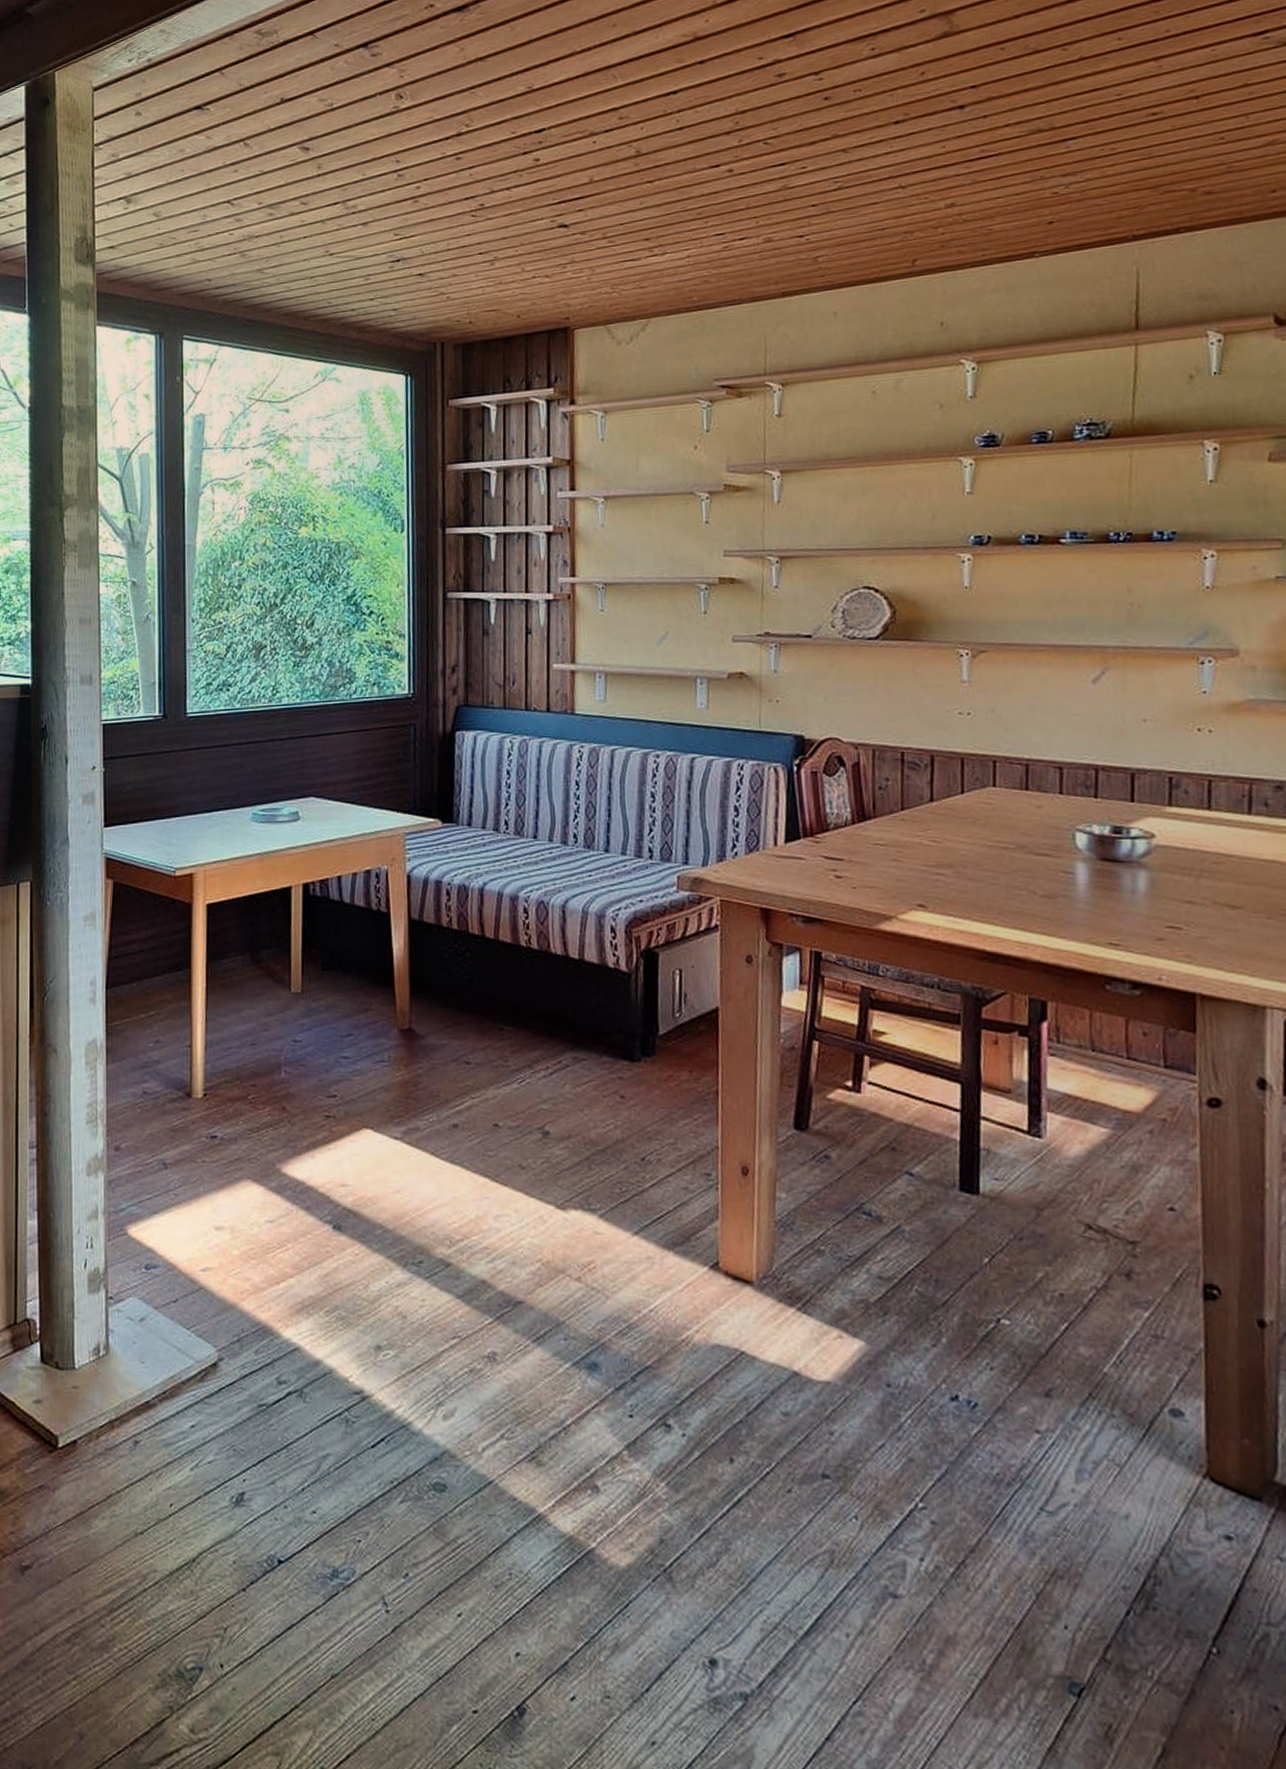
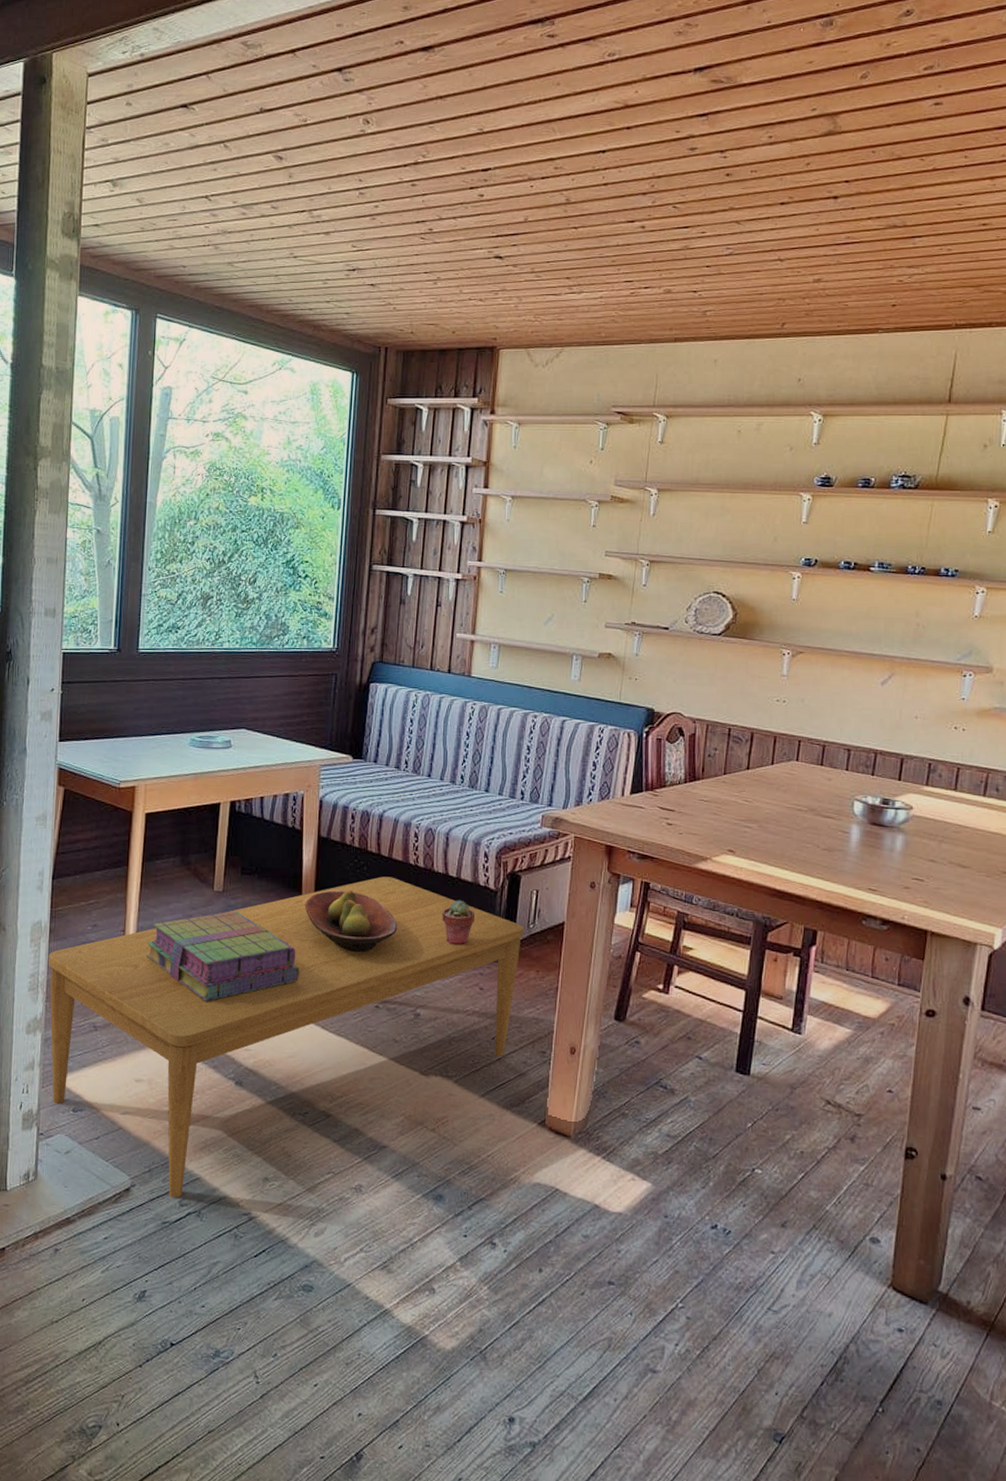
coffee table: none [106,963,669,1375] -> present [48,876,524,1199]
stack of books: none [217,1015,400,1128] -> present [146,911,300,1002]
fruit bowl: none [398,982,512,1059] -> present [304,890,397,953]
potted succulent: none [565,987,606,1044] -> present [442,900,475,945]

